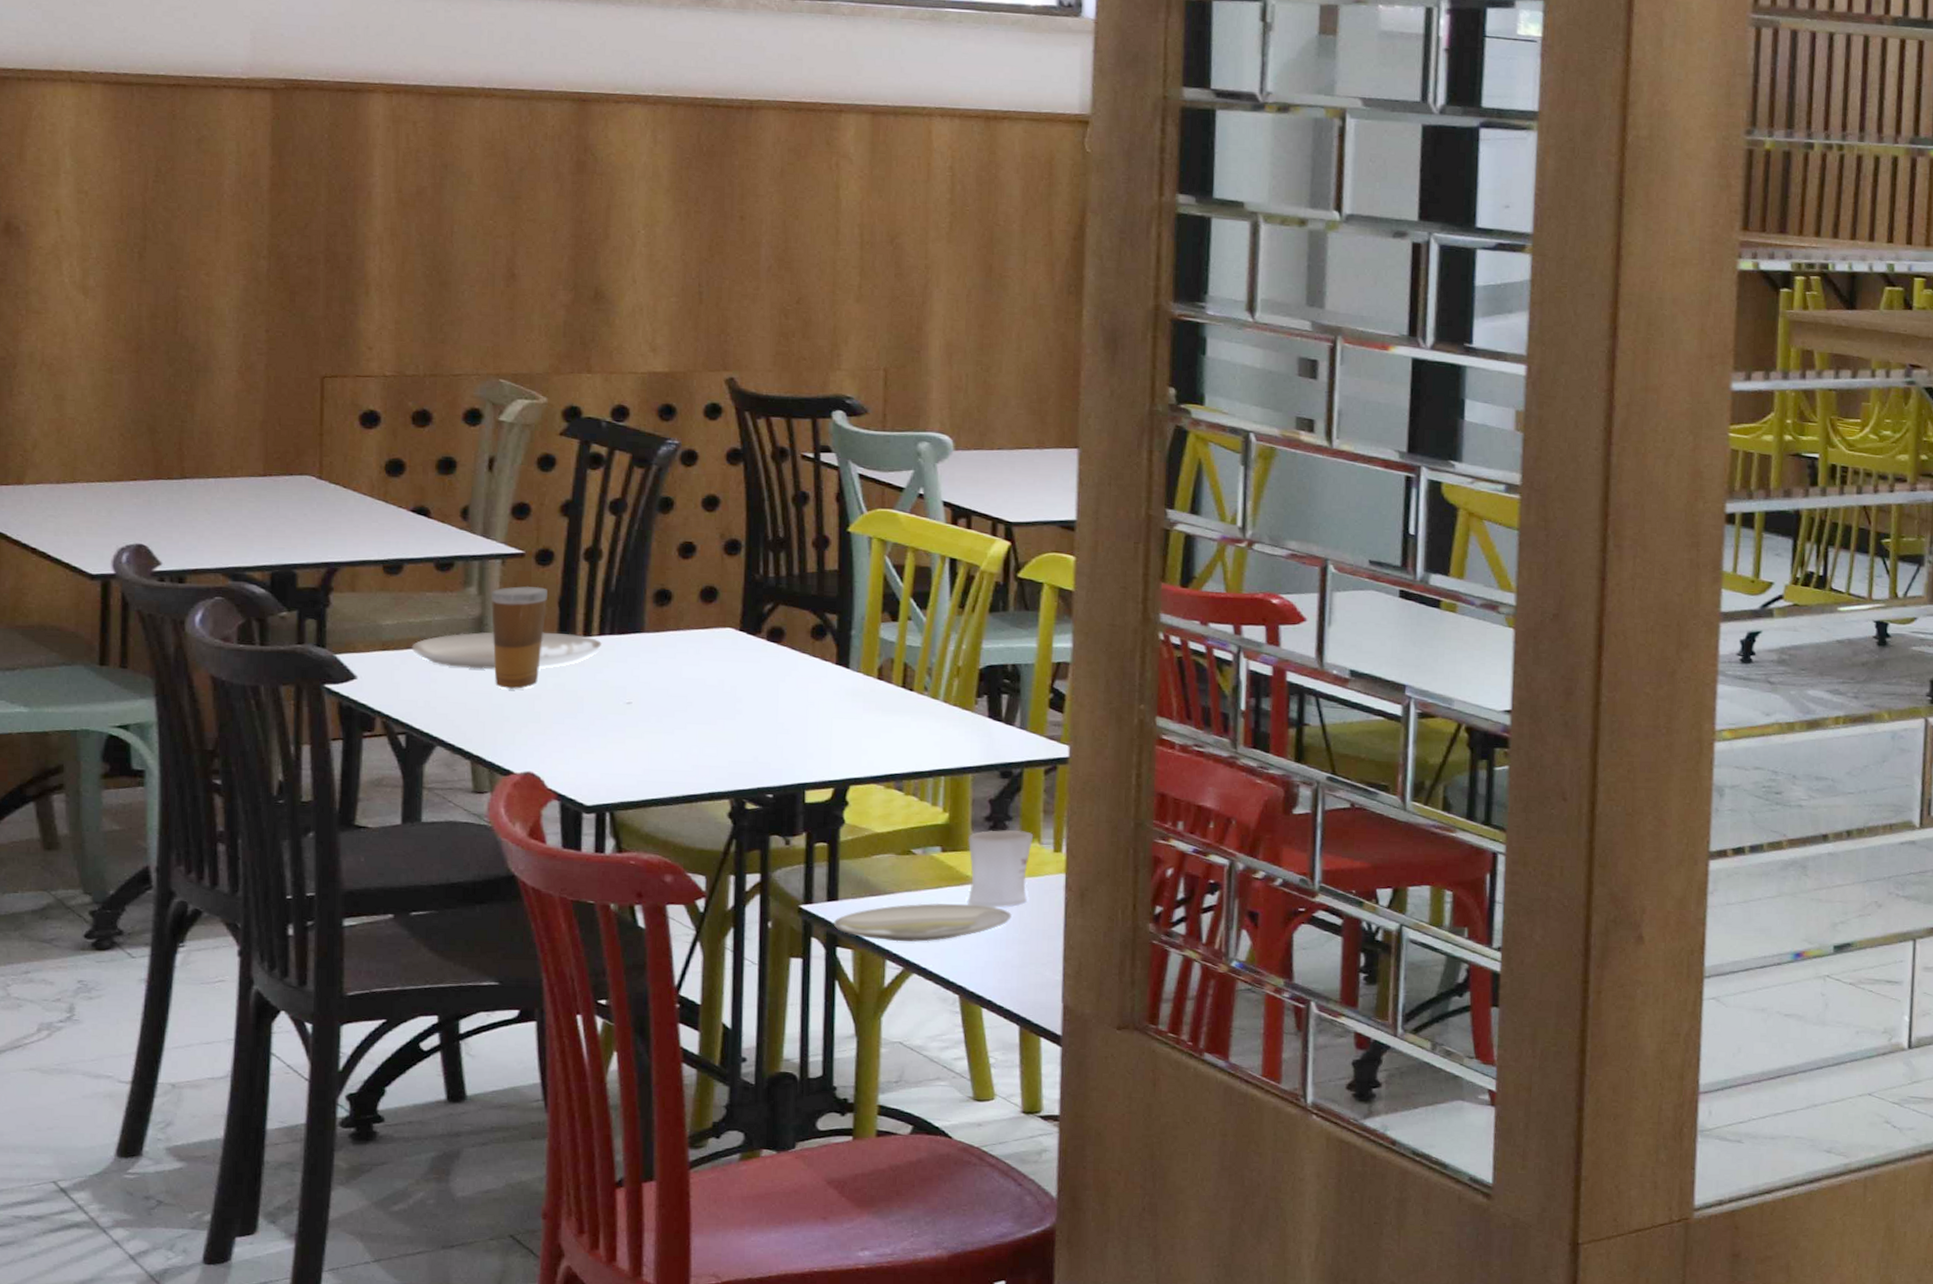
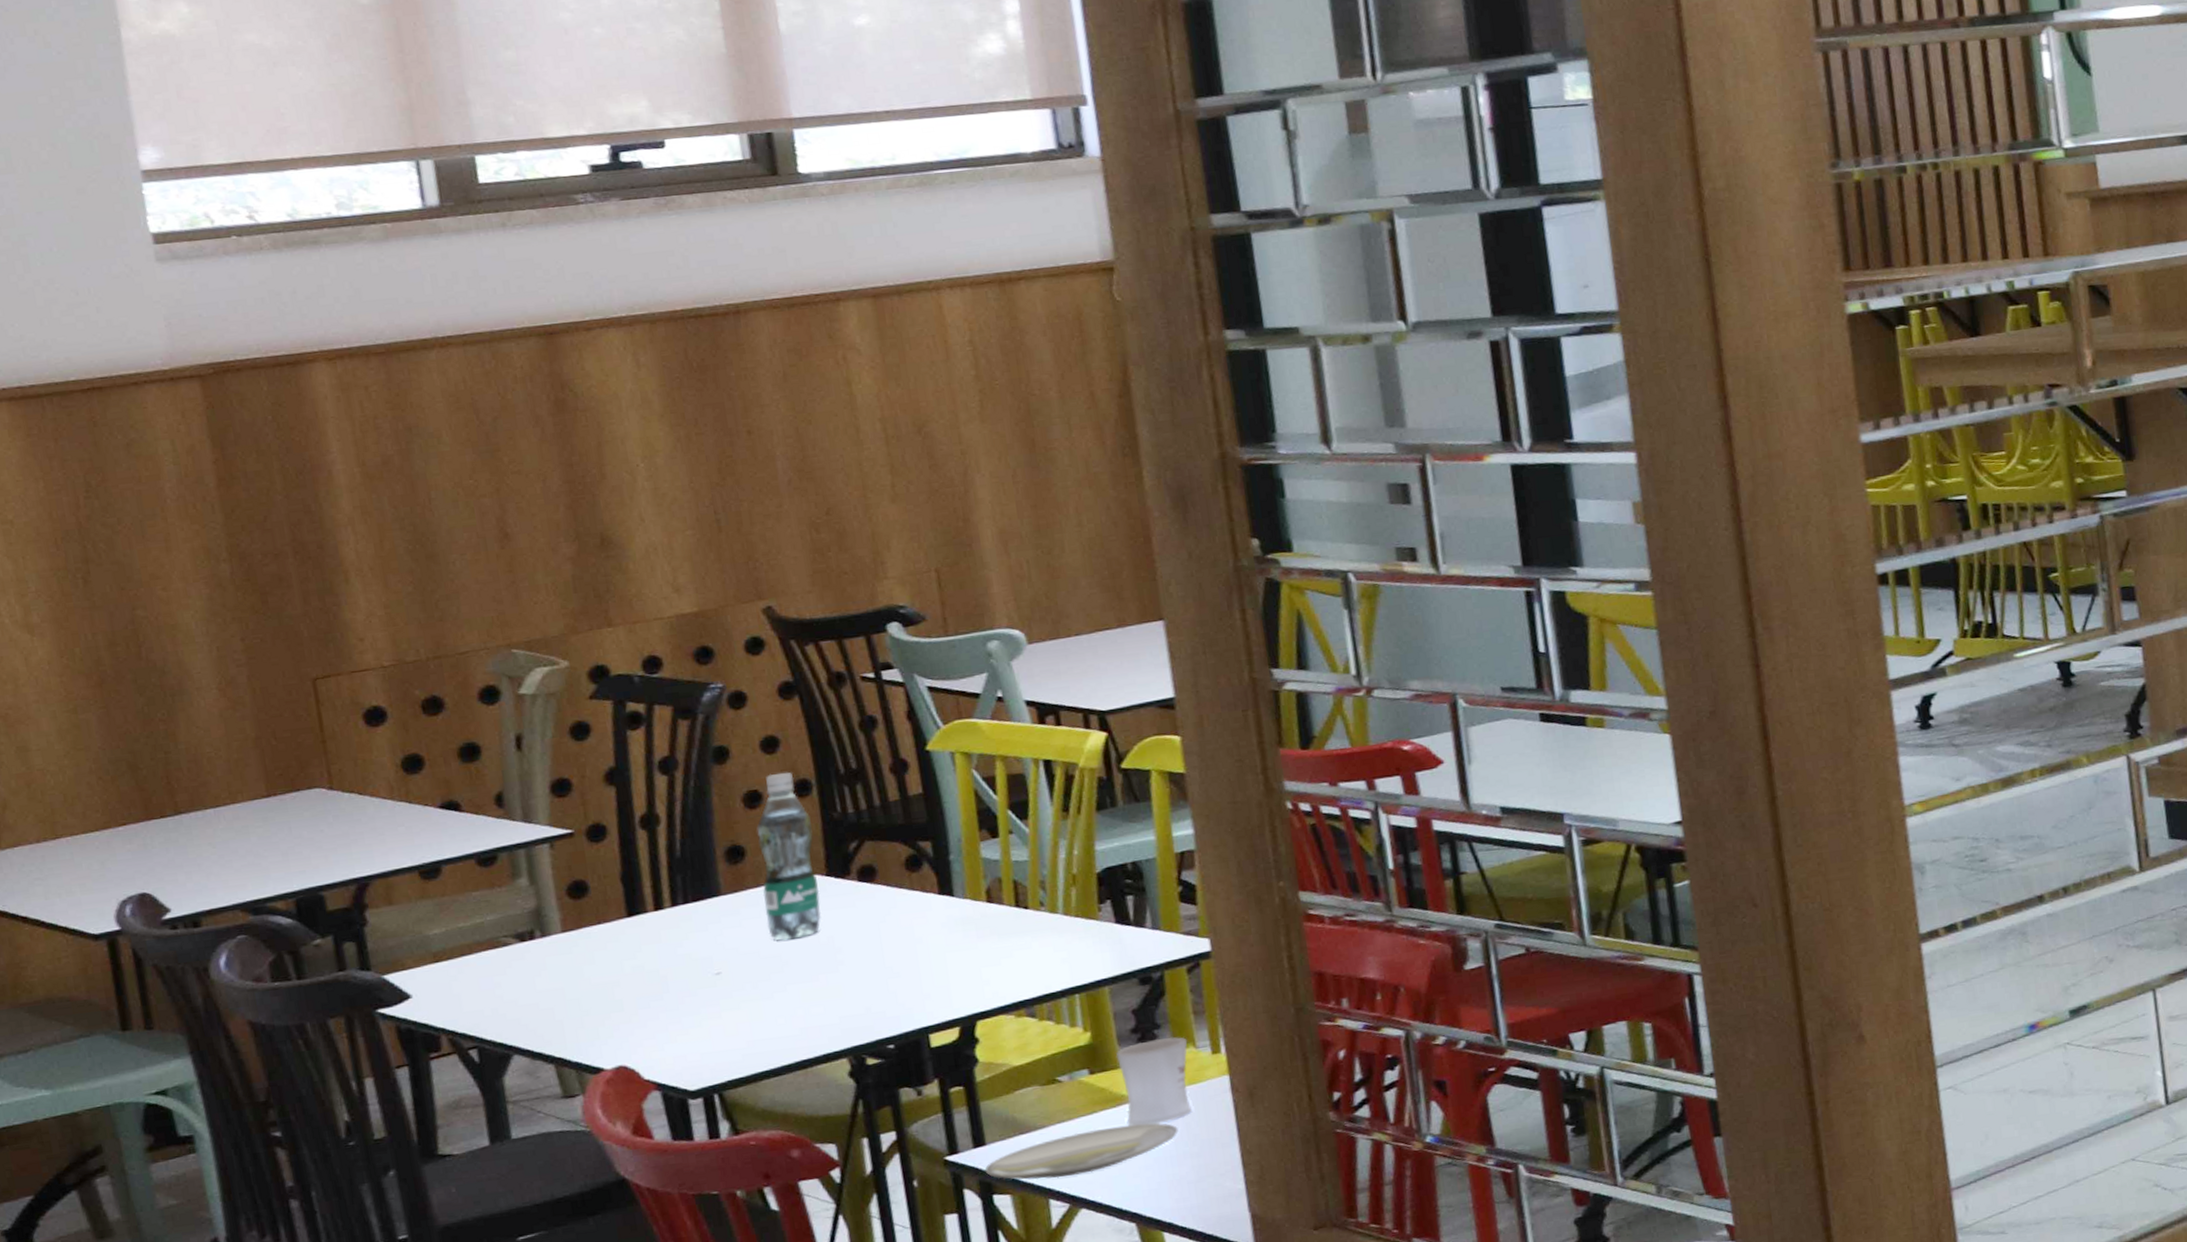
plate: present [411,632,601,670] -> none [466,909,677,967]
beverage cup: present [491,586,547,690] -> none [545,865,613,981]
bottle: none [680,529,735,683] -> present [757,772,822,941]

